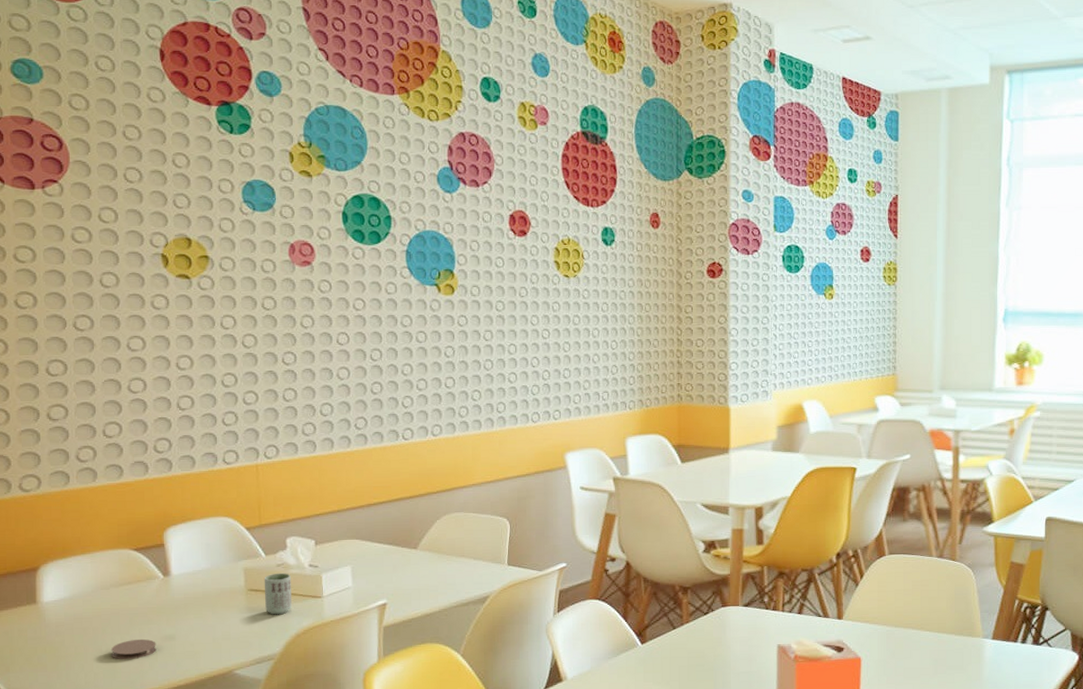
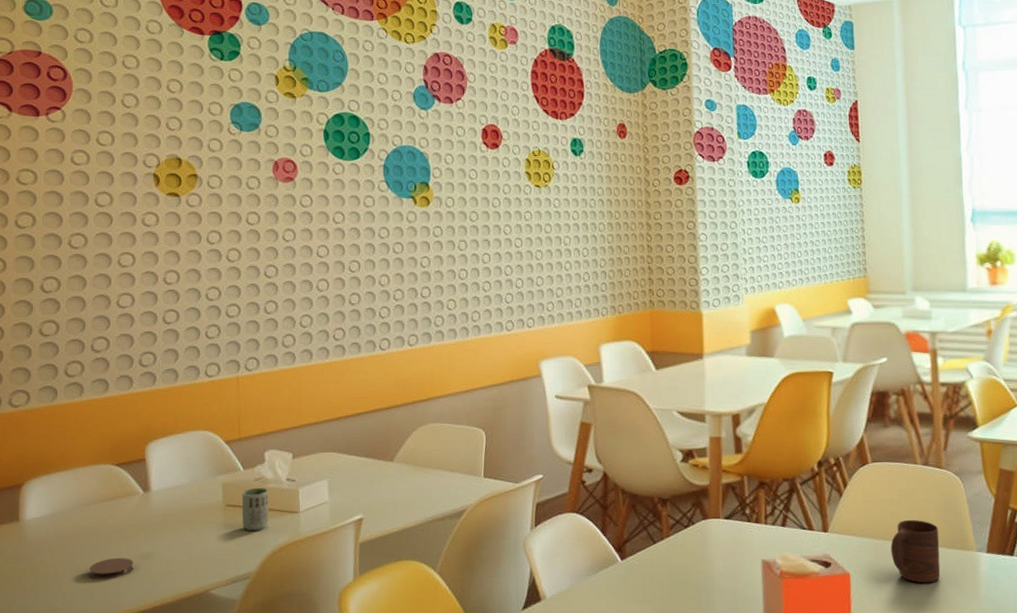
cup: none [901,608,948,667] -> present [890,519,941,583]

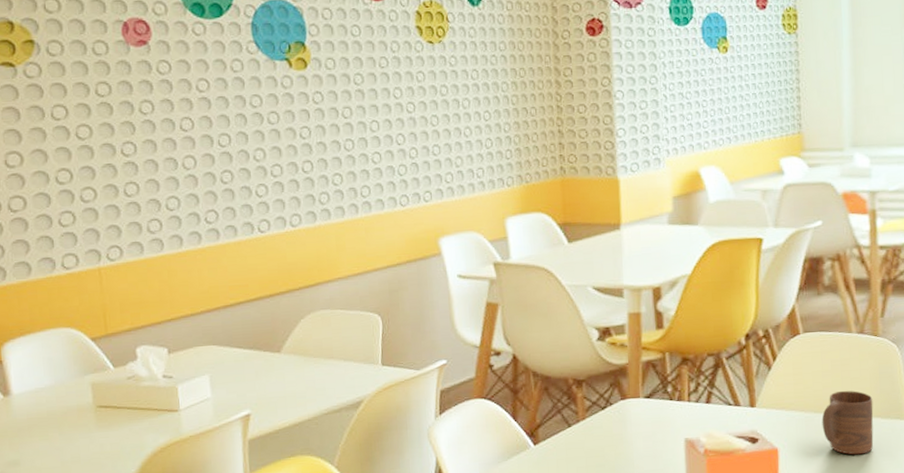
cup: present [241,487,268,532] -> none [113,385,146,433]

